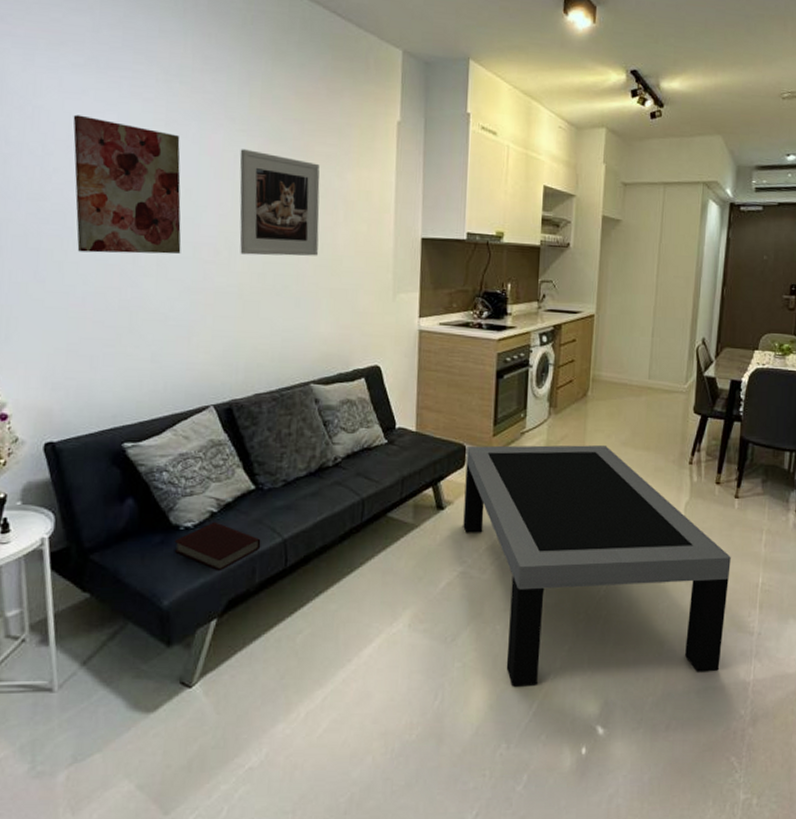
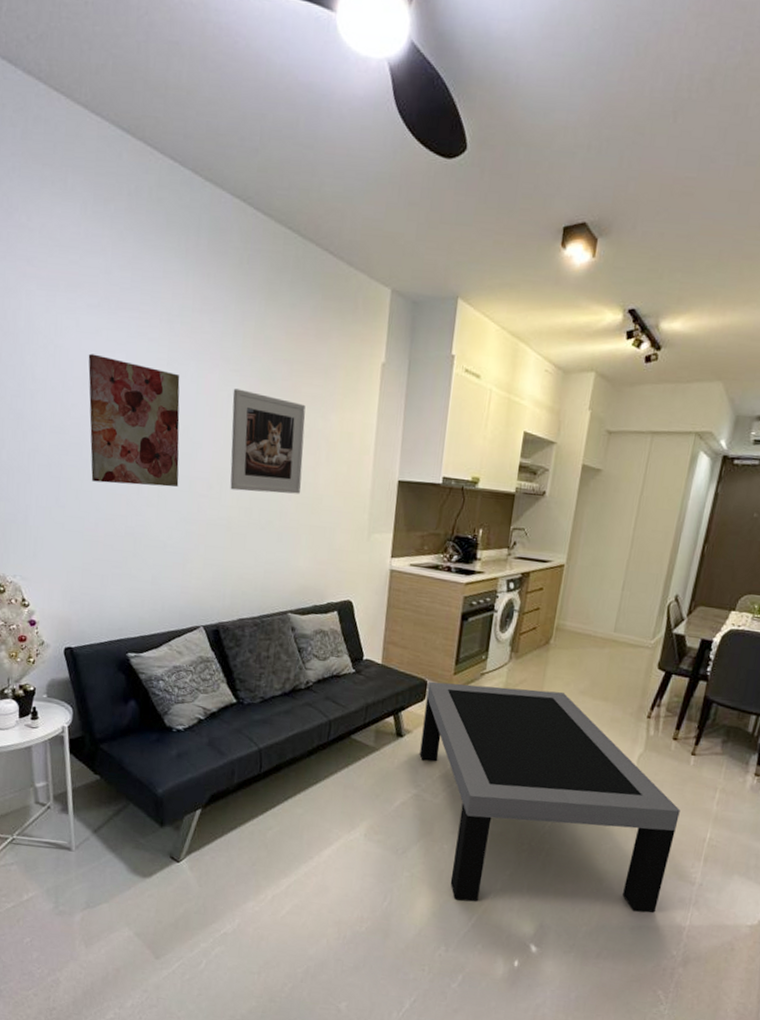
book: present [174,521,261,572] -> none [168,727,240,770]

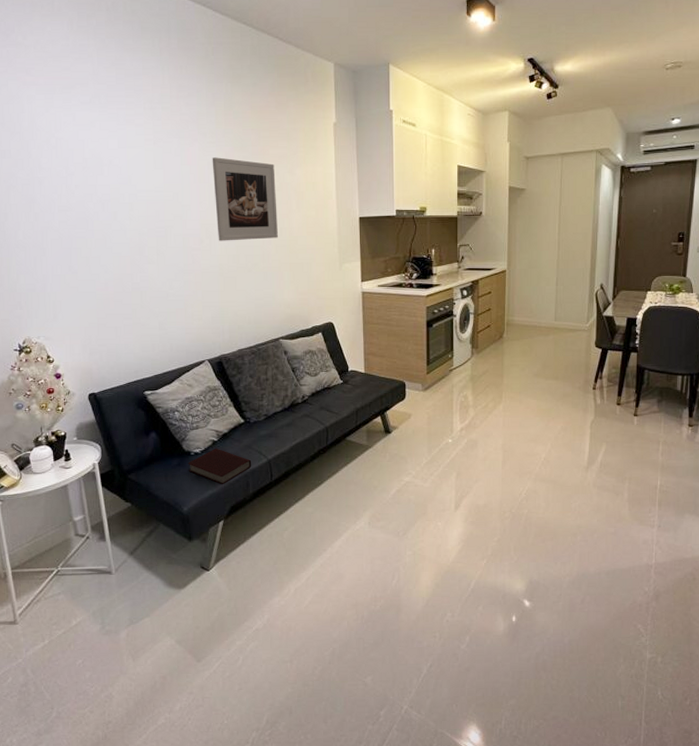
wall art: present [88,353,180,487] -> none [85,142,174,248]
book: none [168,727,240,770] -> present [188,448,252,485]
coffee table: present [419,681,680,913] -> none [406,377,632,570]

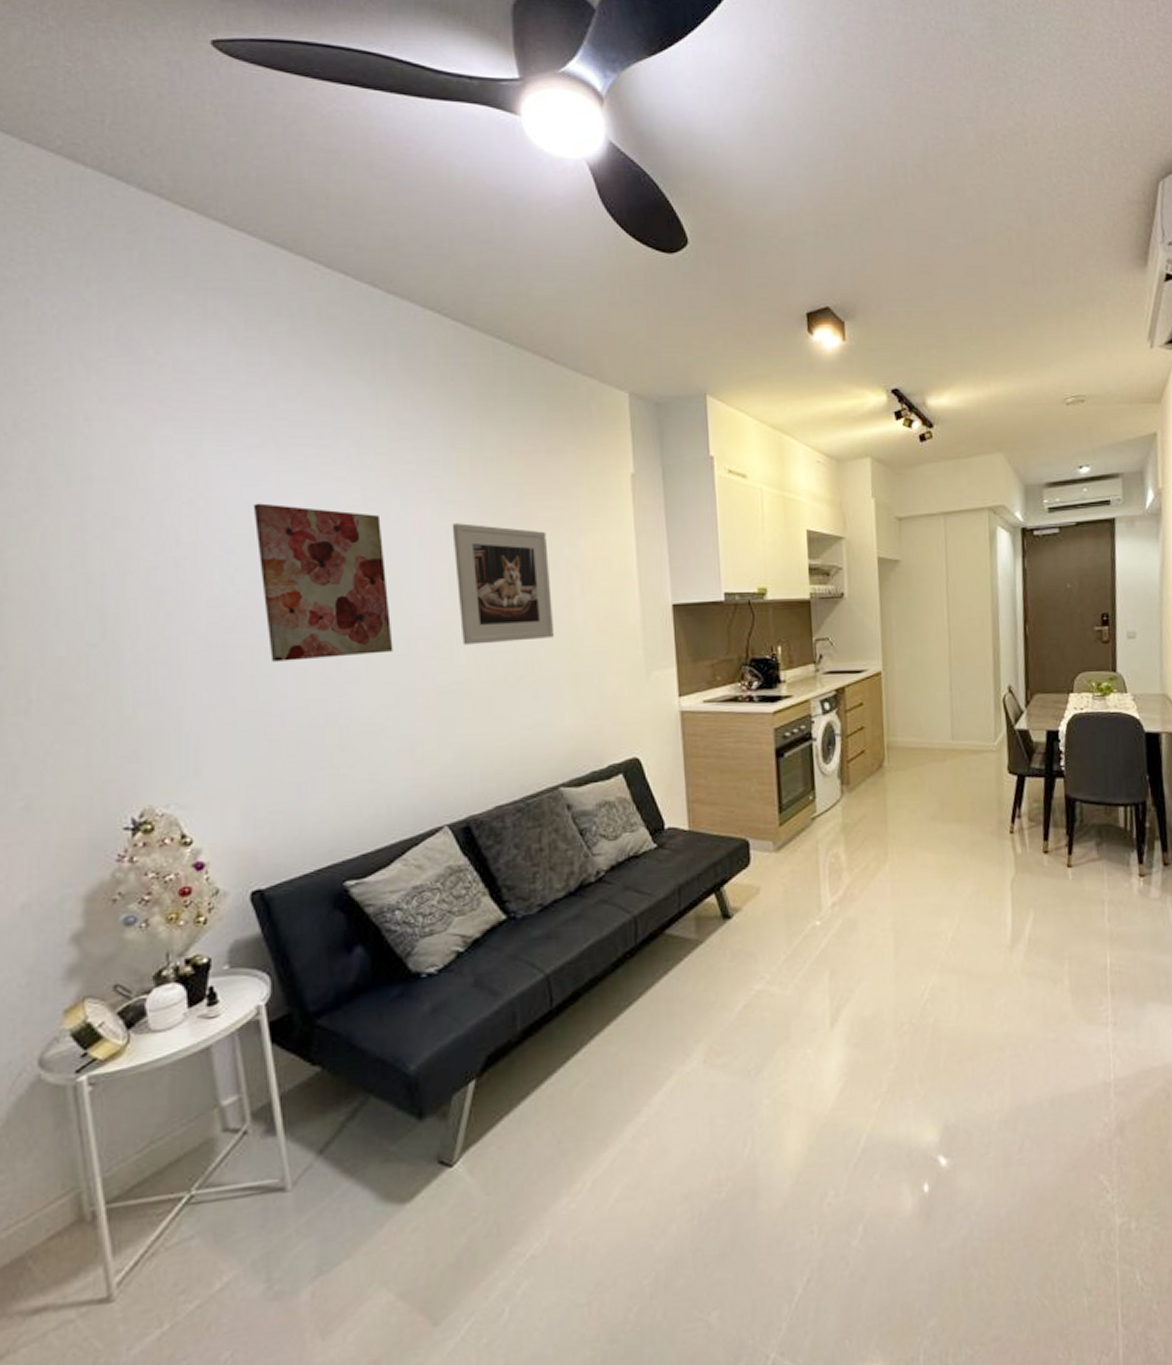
wall art: none [85,142,174,248] -> present [253,503,393,662]
book: present [188,448,252,485] -> none [416,963,520,1023]

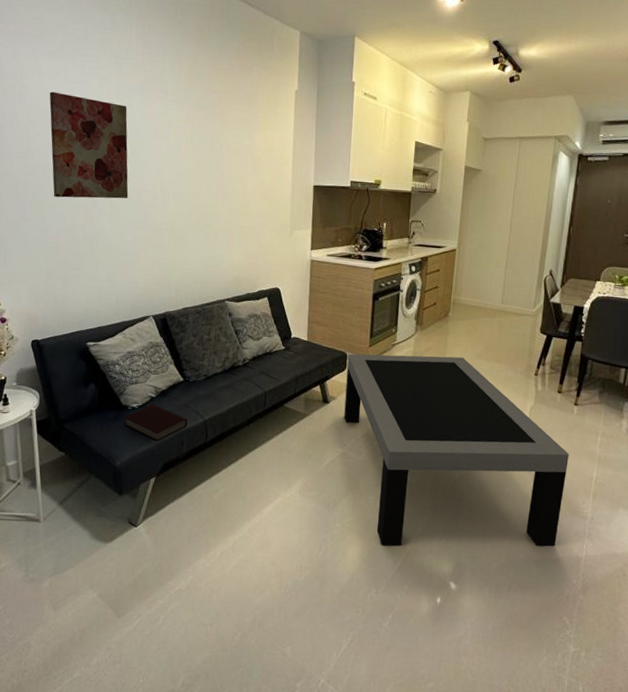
book: none [416,963,520,1023] -> present [124,404,188,442]
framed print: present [452,523,554,645] -> none [172,115,234,200]
coffee table: none [750,823,1074,1121] -> present [344,353,569,547]

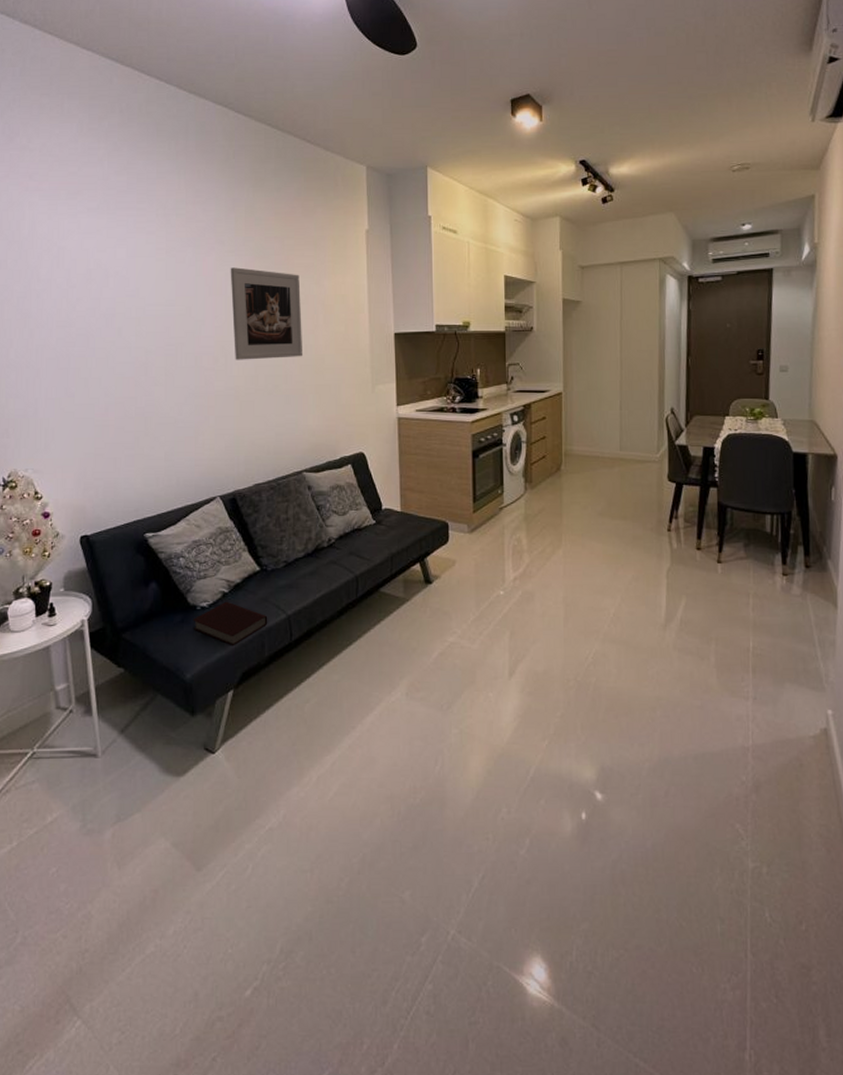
wall art: present [49,91,129,199] -> none [90,251,185,368]
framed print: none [172,115,234,200] -> present [230,267,302,360]
coffee table: present [344,353,569,547] -> none [449,517,719,752]

